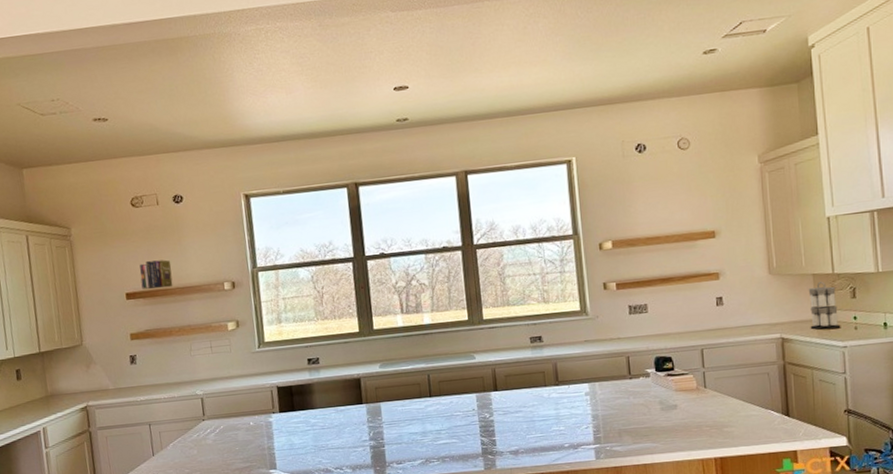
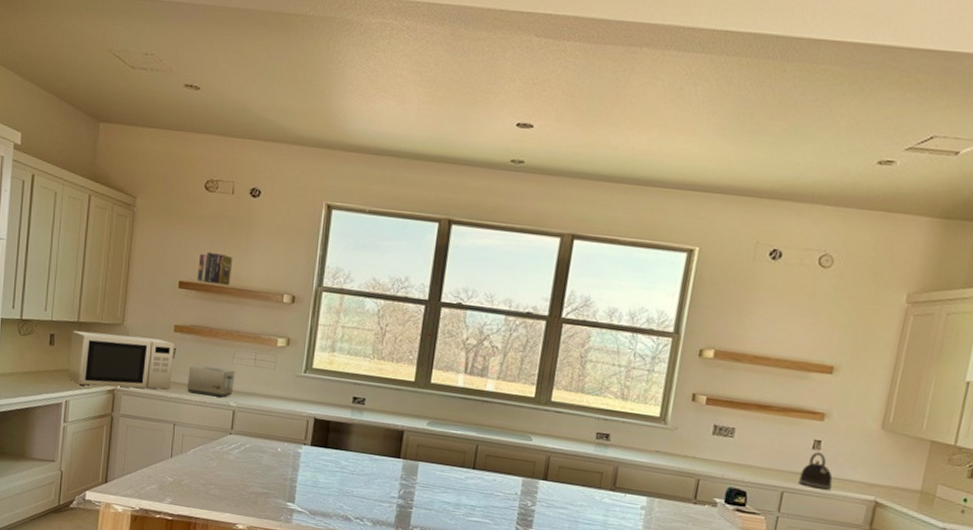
microwave: none [36,349,139,411] -> present [67,330,175,390]
toaster: none [152,361,197,392] -> present [187,365,235,398]
kettle: none [712,307,743,340] -> present [798,452,833,490]
spice rack: present [808,281,841,331] -> none [910,450,953,508]

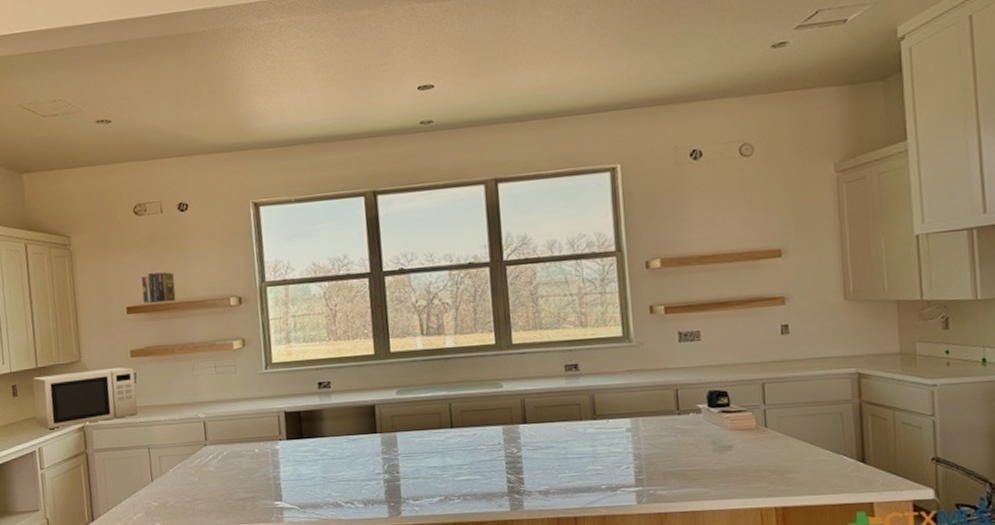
toaster: present [187,365,235,398] -> none [152,381,200,414]
kettle: present [798,452,833,490] -> none [776,336,811,374]

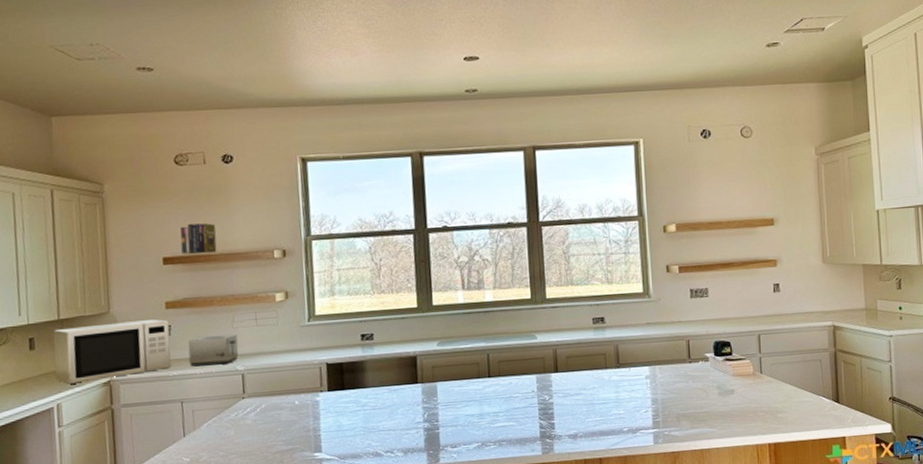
toaster: none [152,381,200,414] -> present [188,334,239,367]

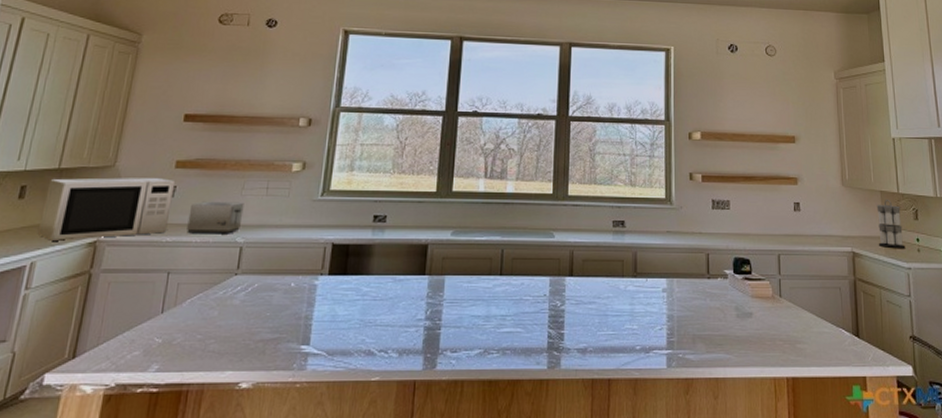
books: present [180,223,217,254] -> none [205,82,246,115]
spice rack: none [858,271,888,320] -> present [876,199,906,249]

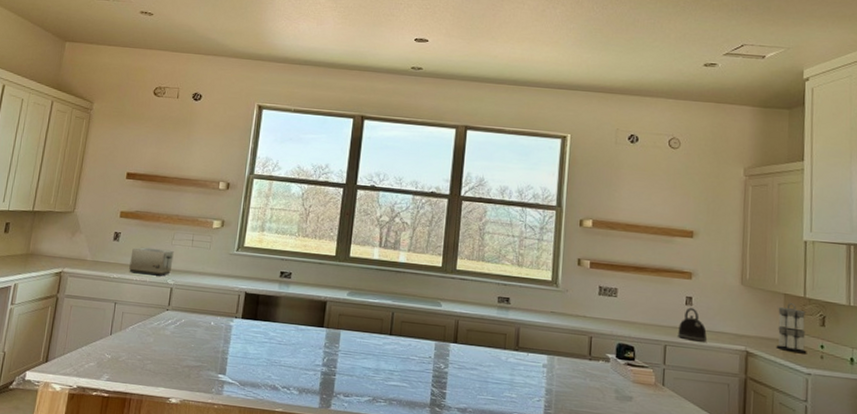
microwave: present [37,177,176,242] -> none [18,219,120,271]
kettle: none [790,213,817,247] -> present [678,307,708,342]

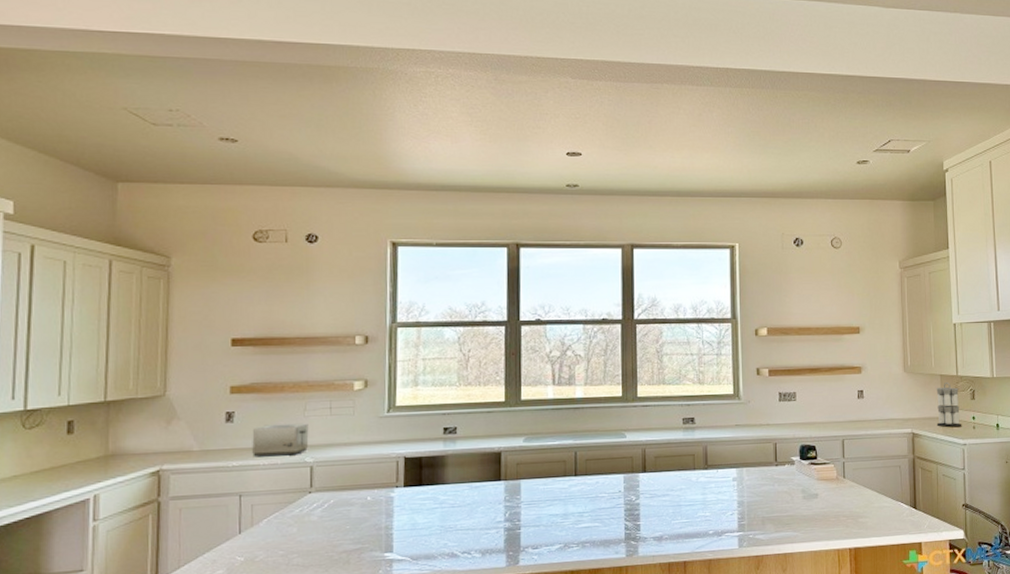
kettle: present [678,307,708,342] -> none [853,400,879,432]

